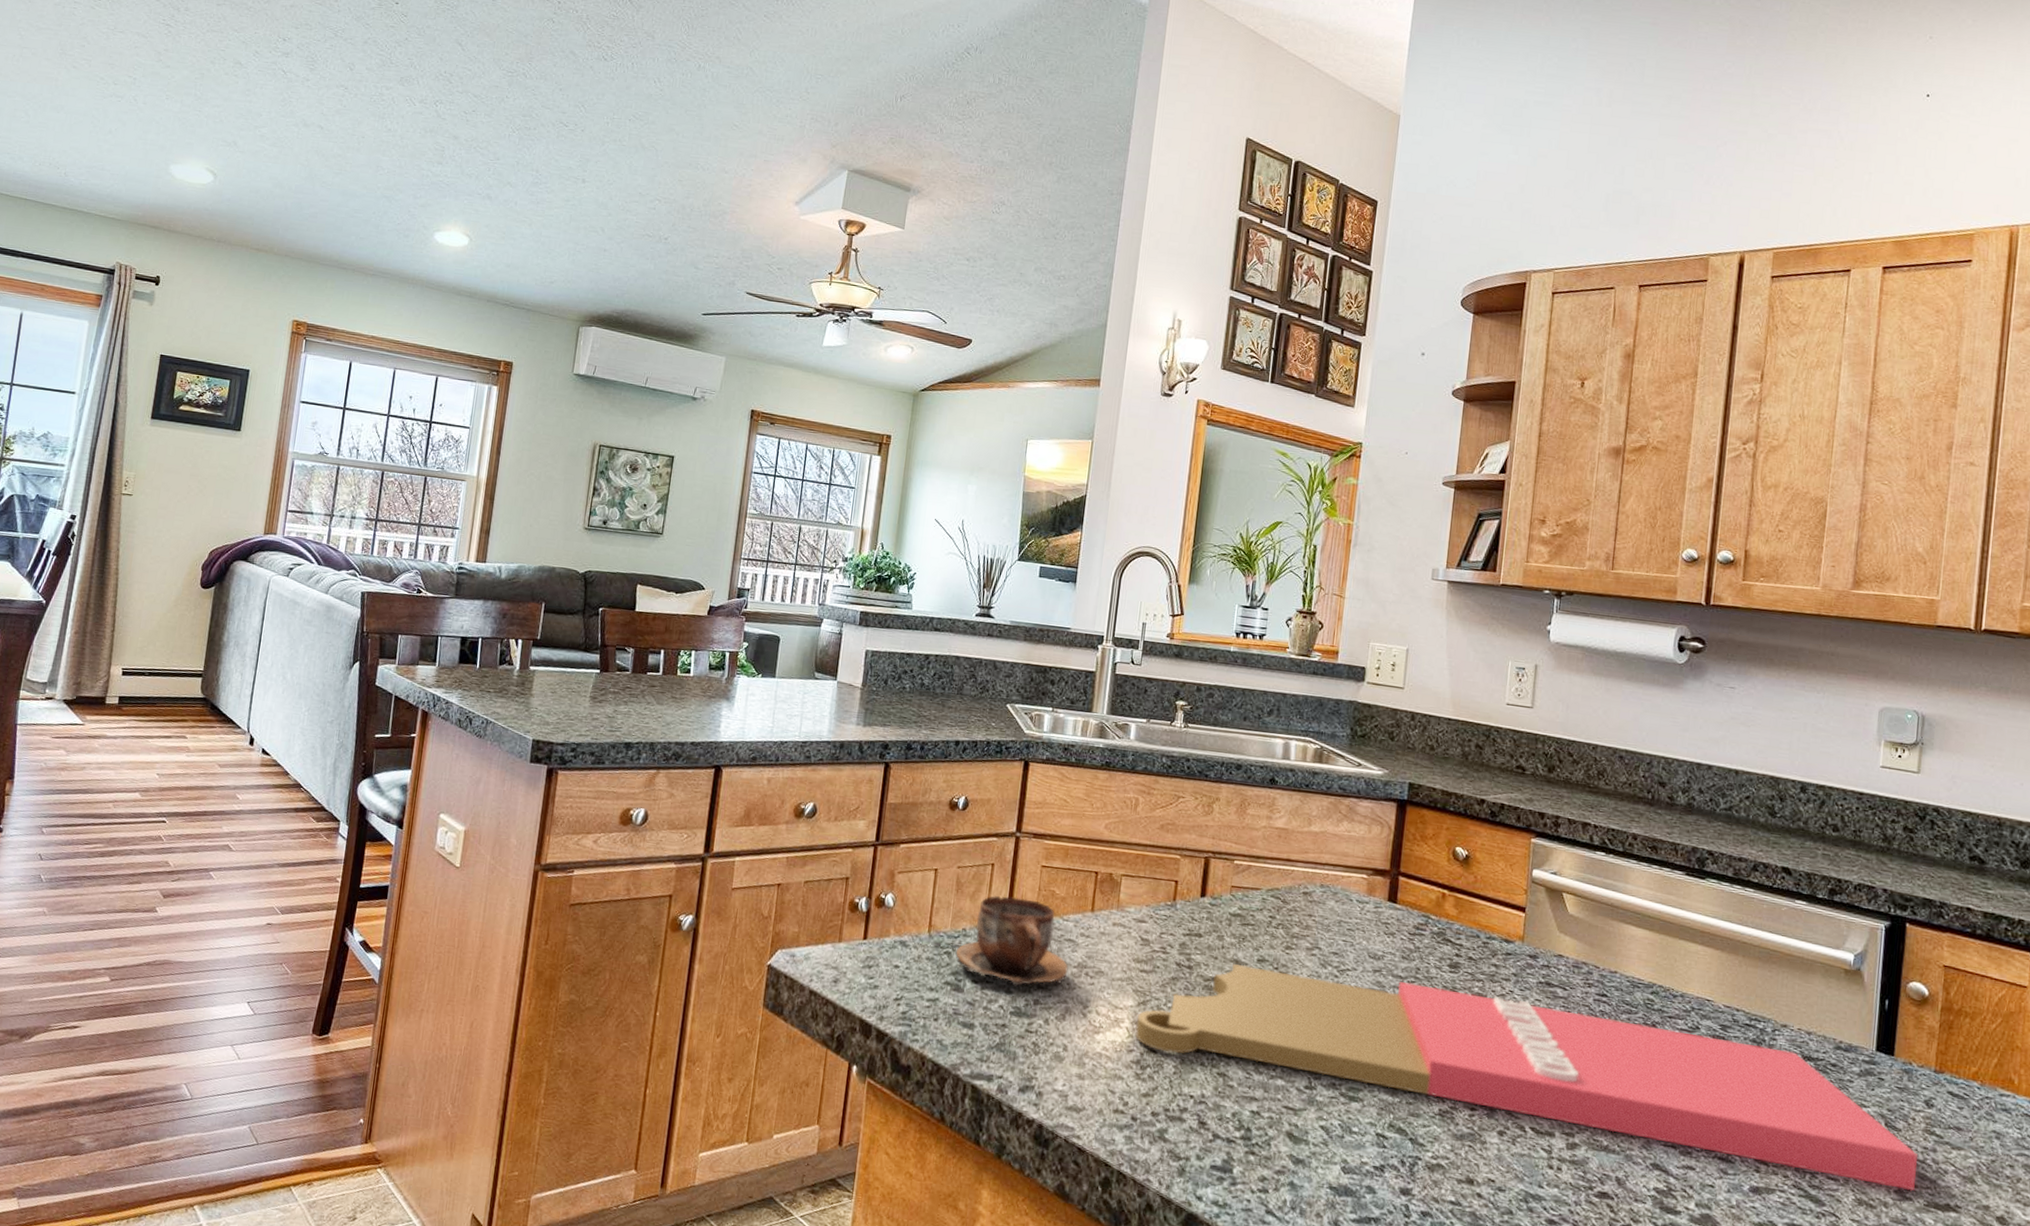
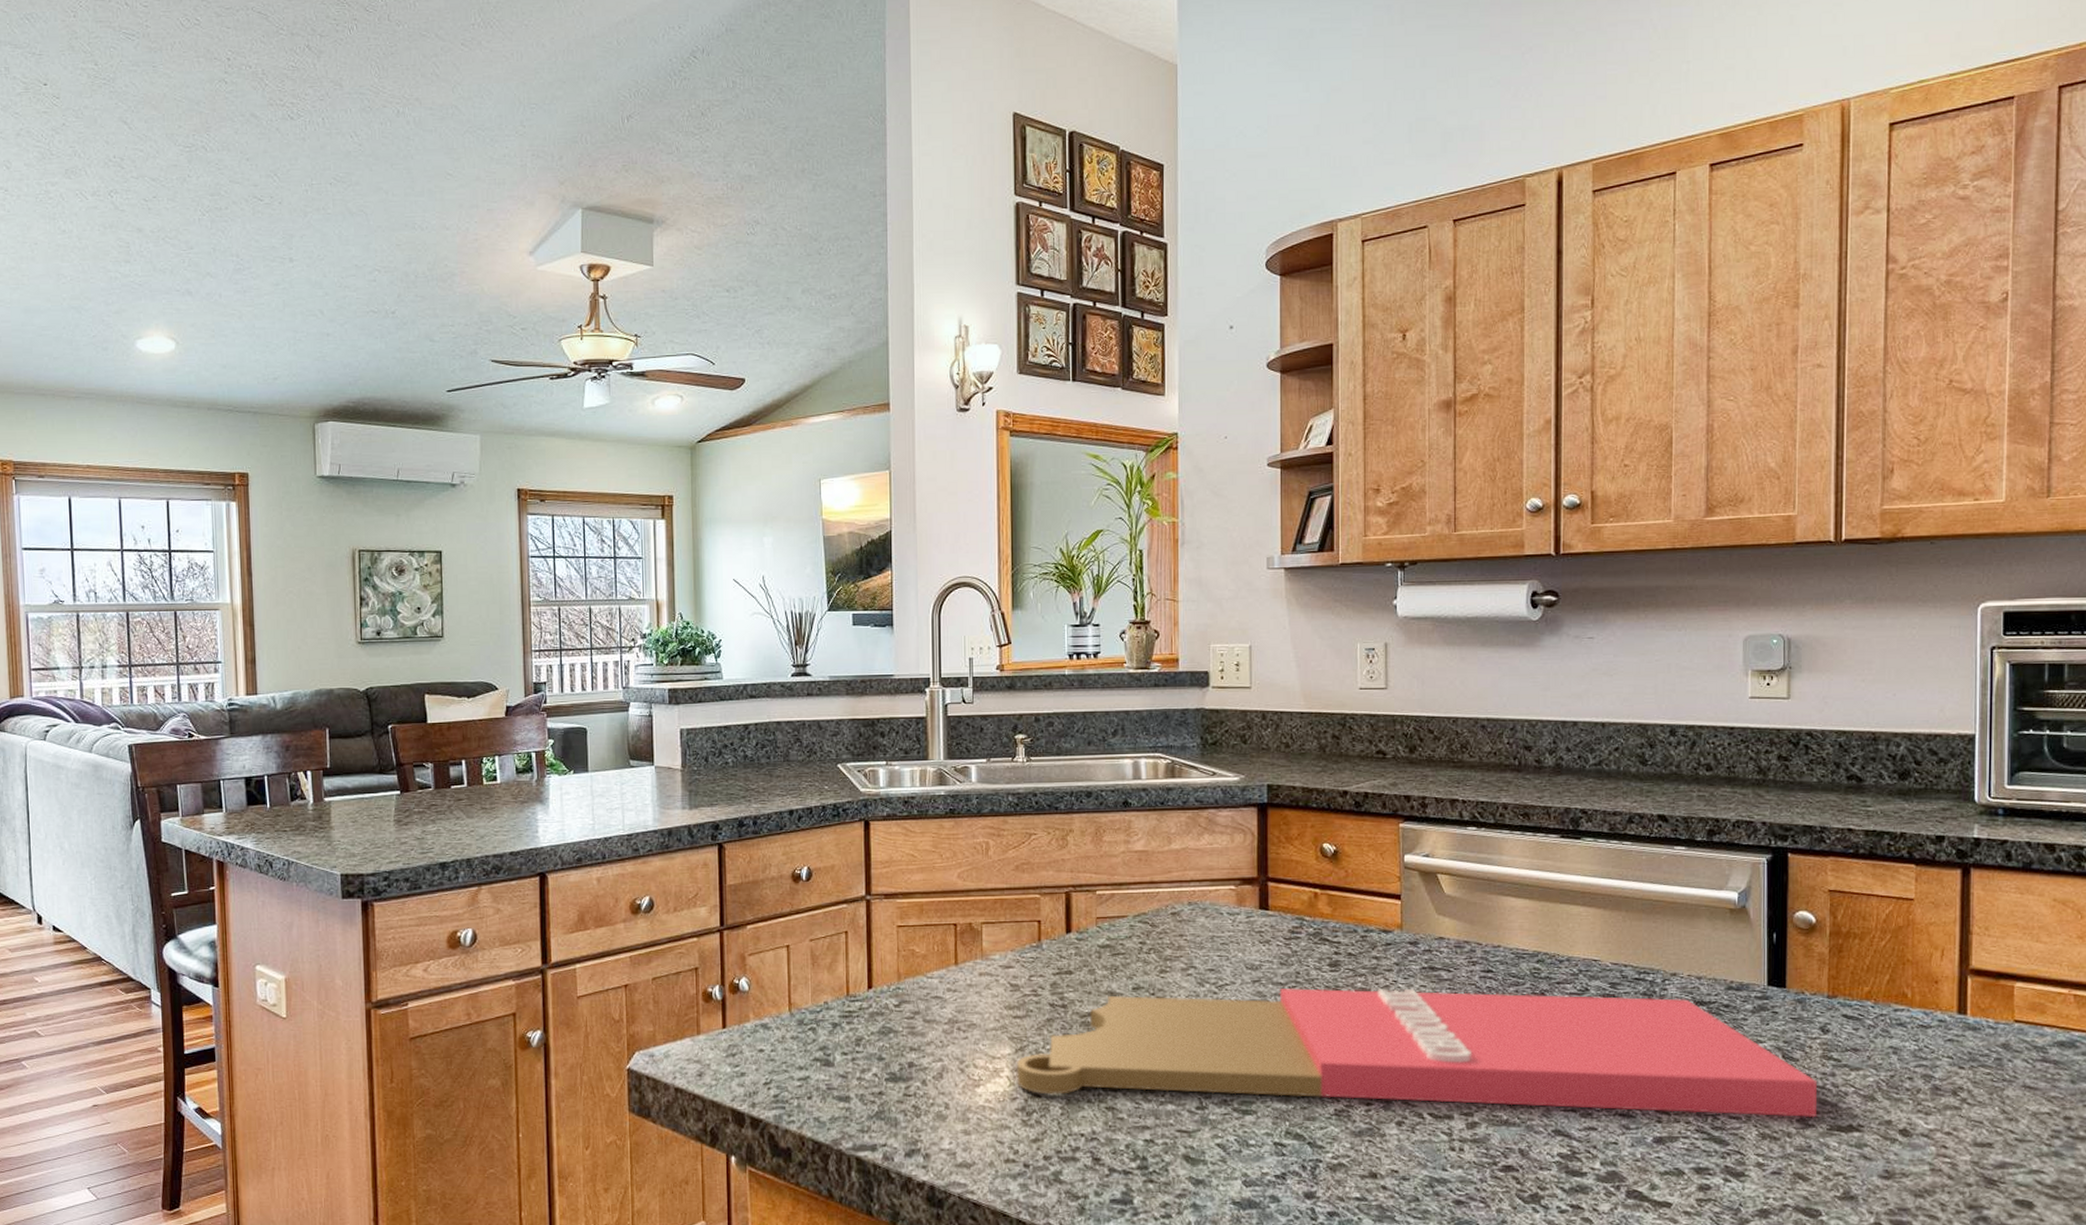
cup: present [955,896,1068,987] -> none [820,962,939,1052]

